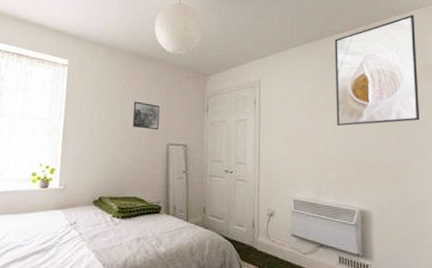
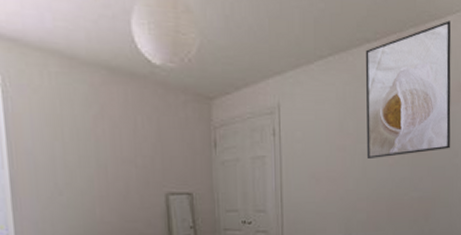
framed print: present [132,101,160,129] -> none [112,137,152,175]

